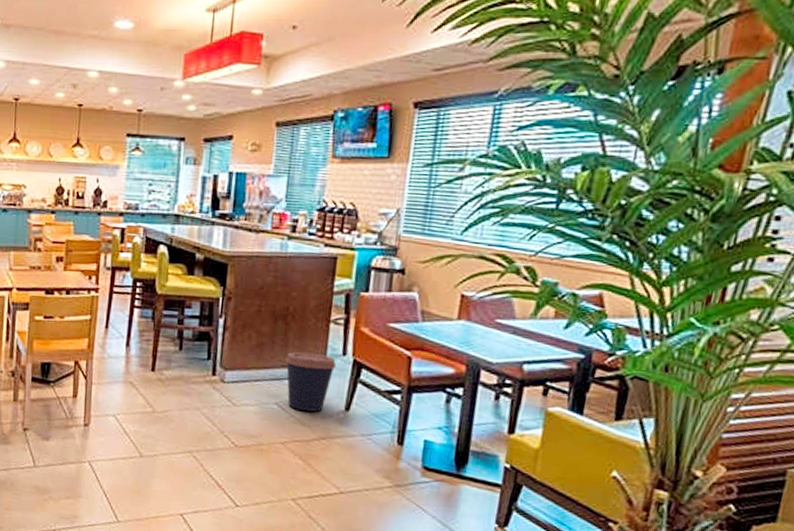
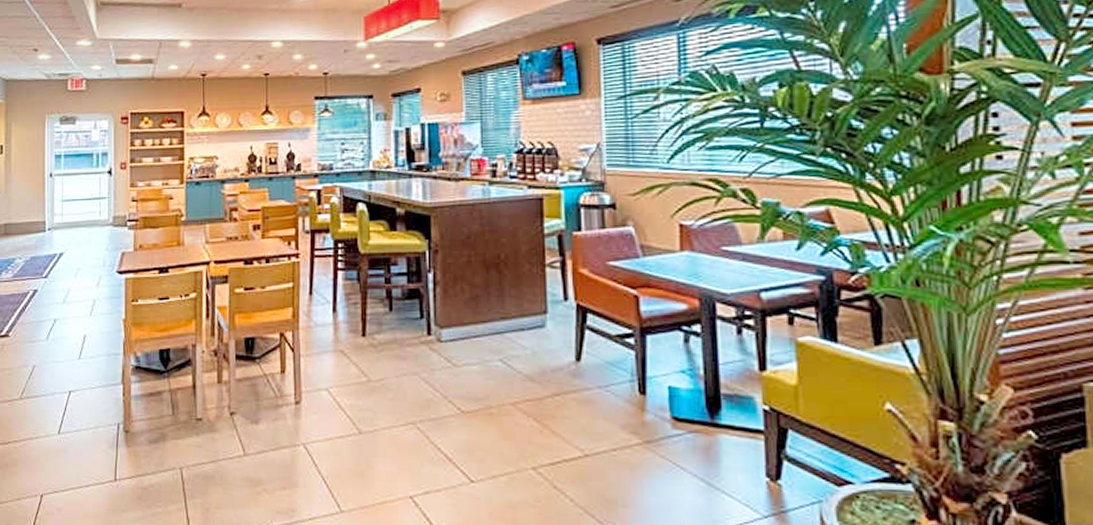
coffee cup: present [286,351,337,412] -> none [504,301,560,365]

